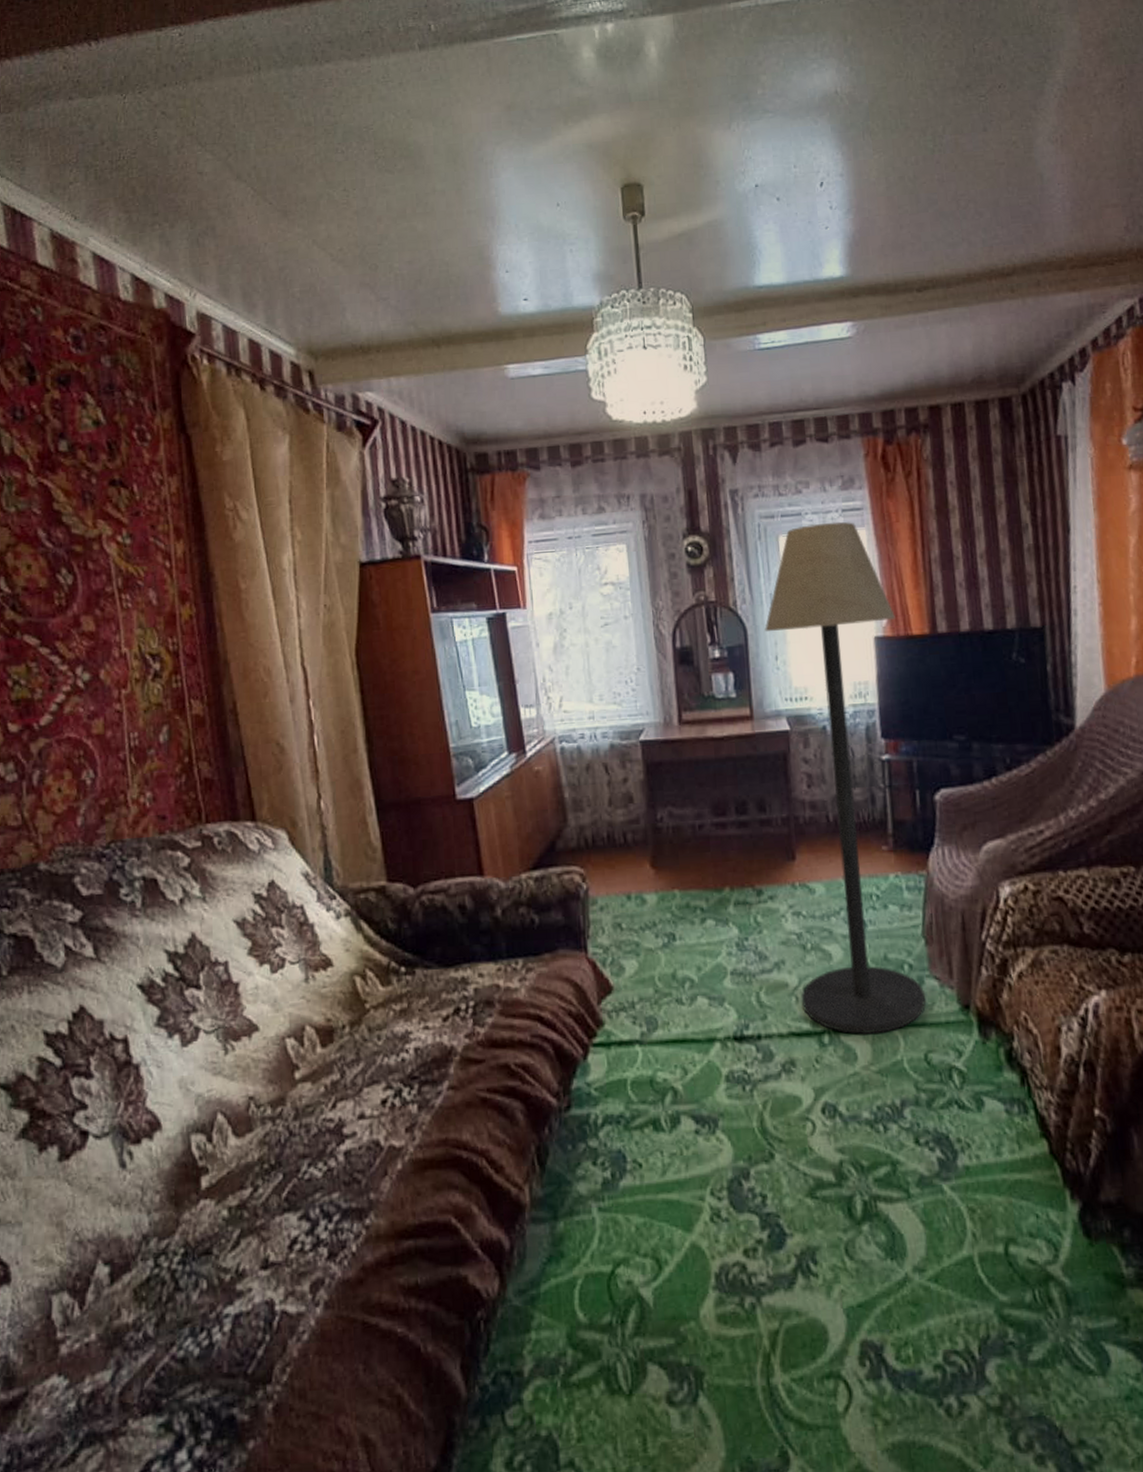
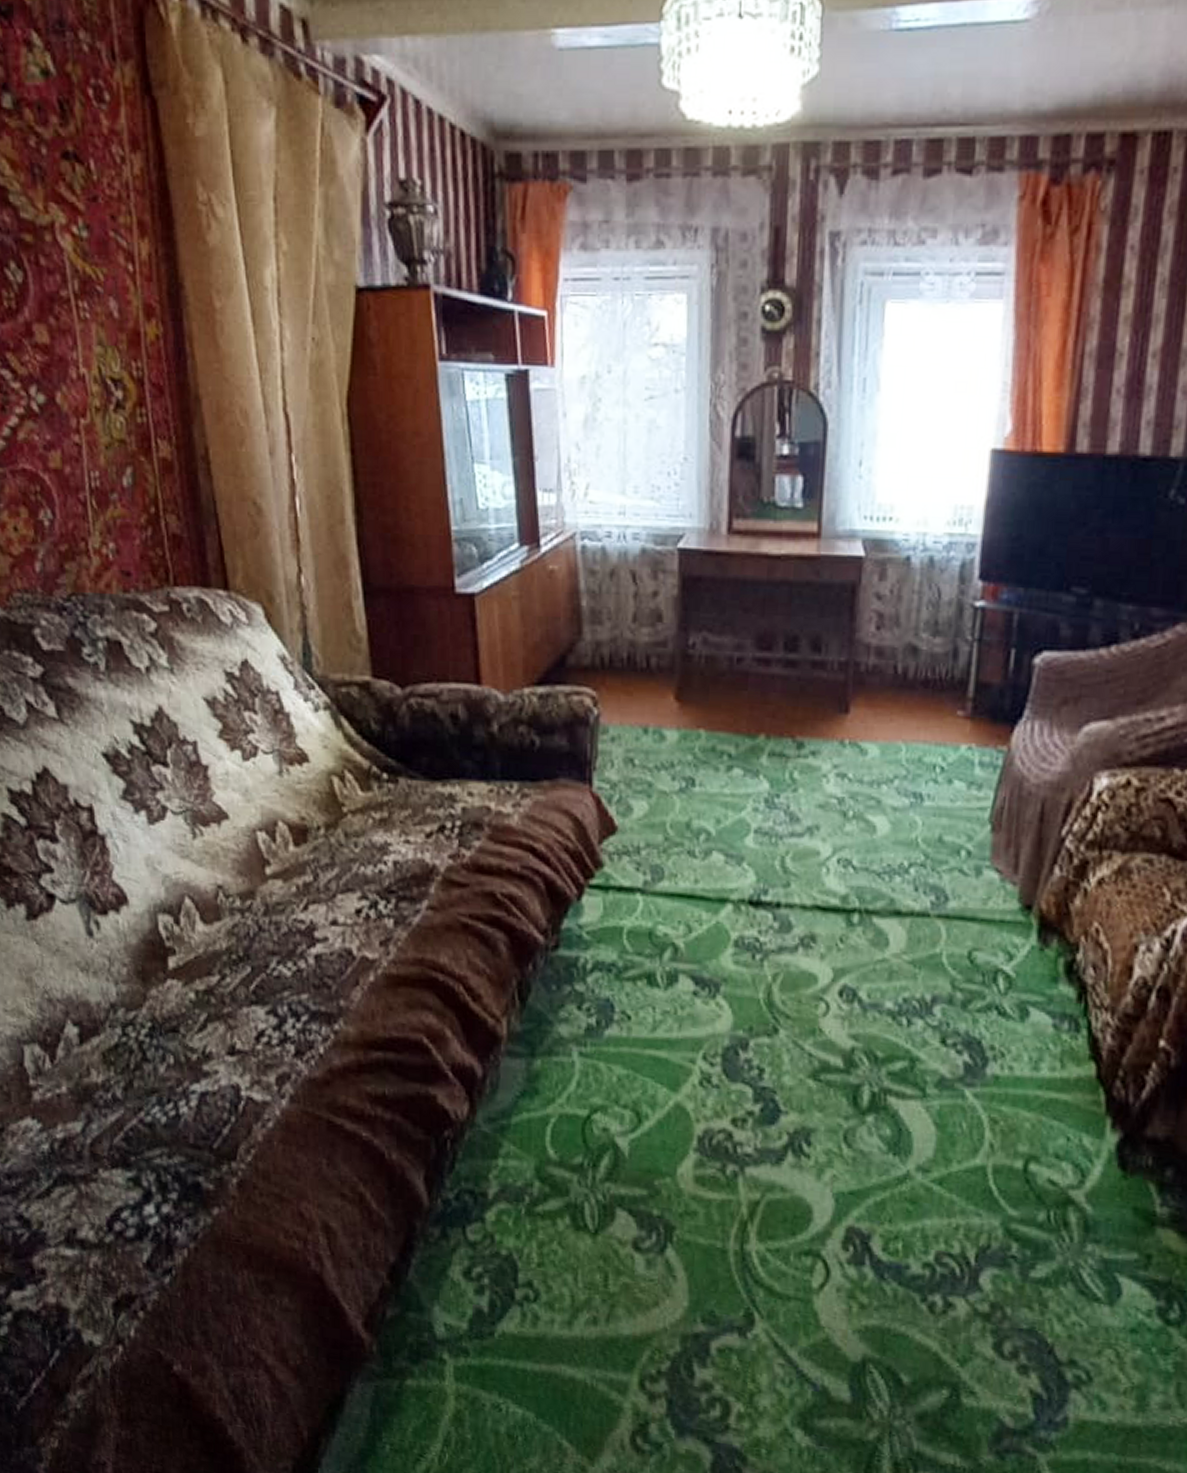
floor lamp: present [765,522,926,1035] -> none [833,288,1025,921]

